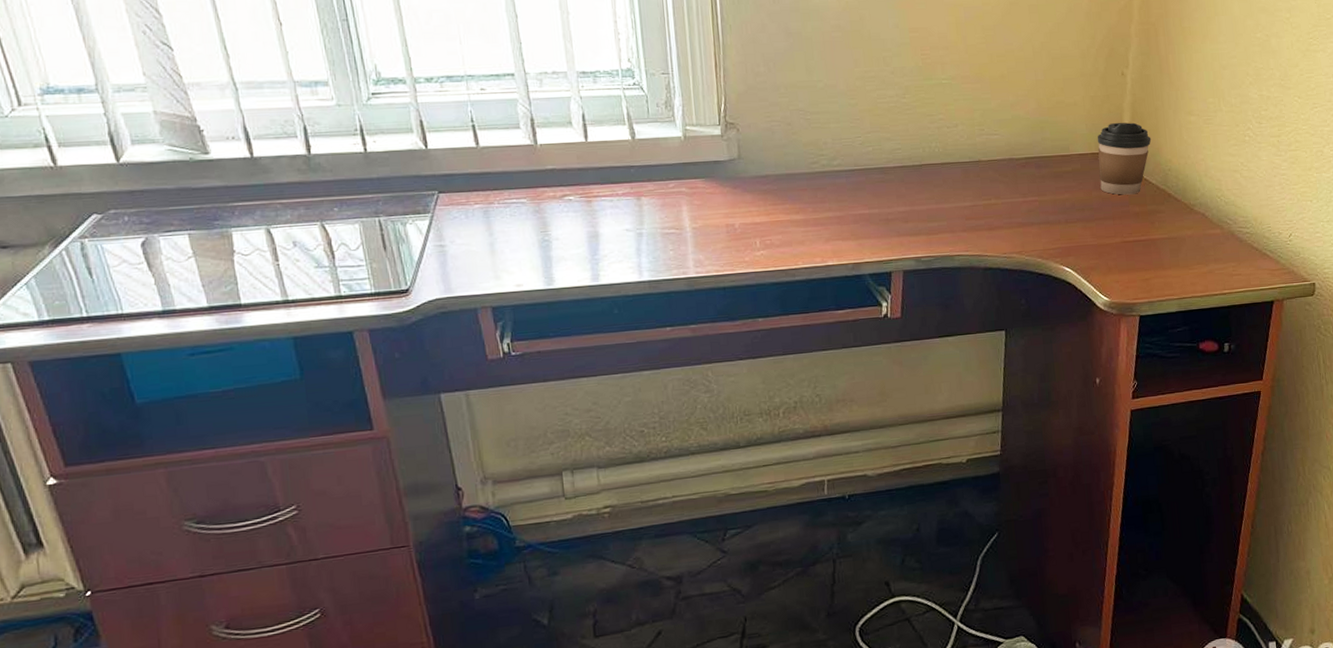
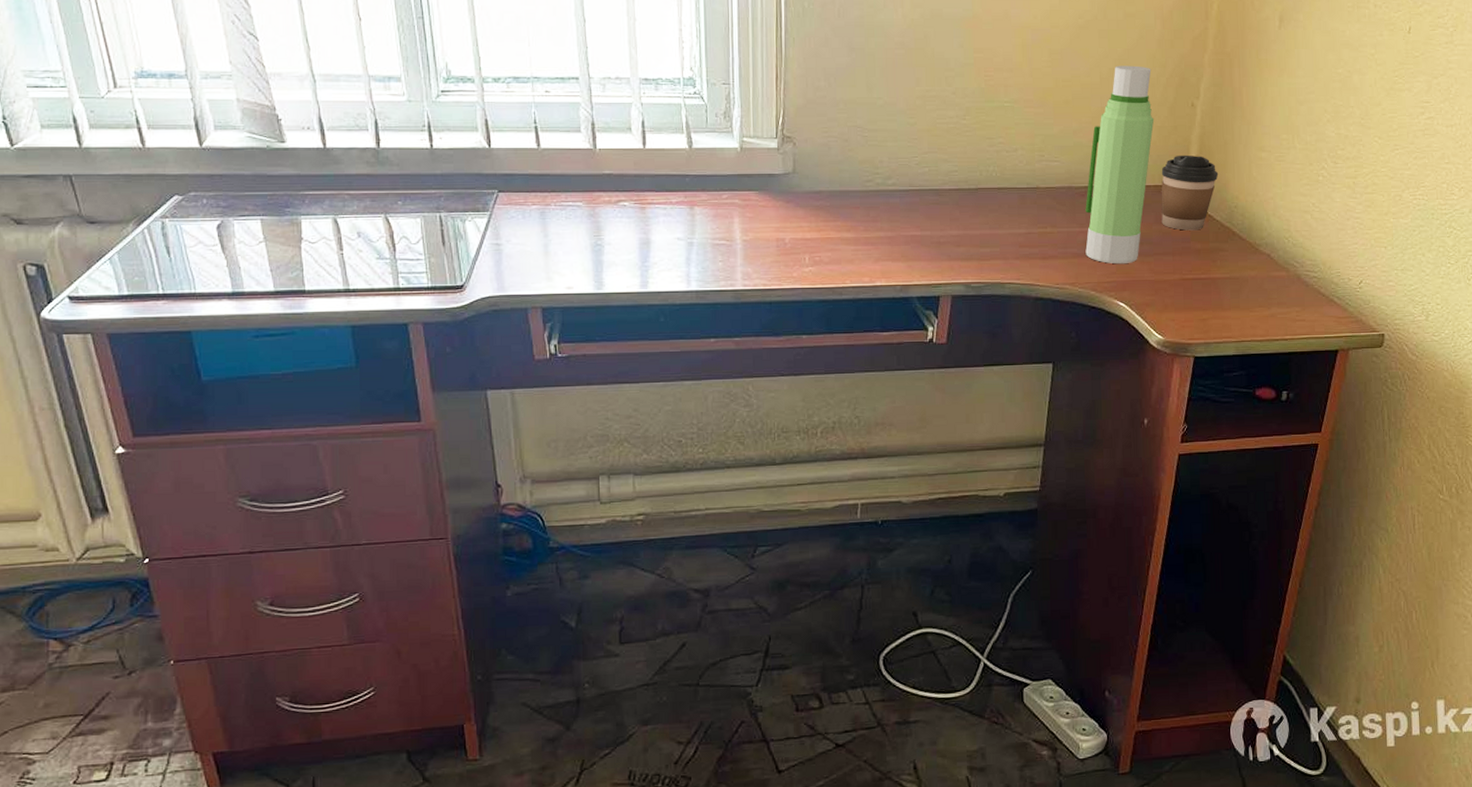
water bottle: none [1026,38,1088,231] -> present [1085,65,1155,265]

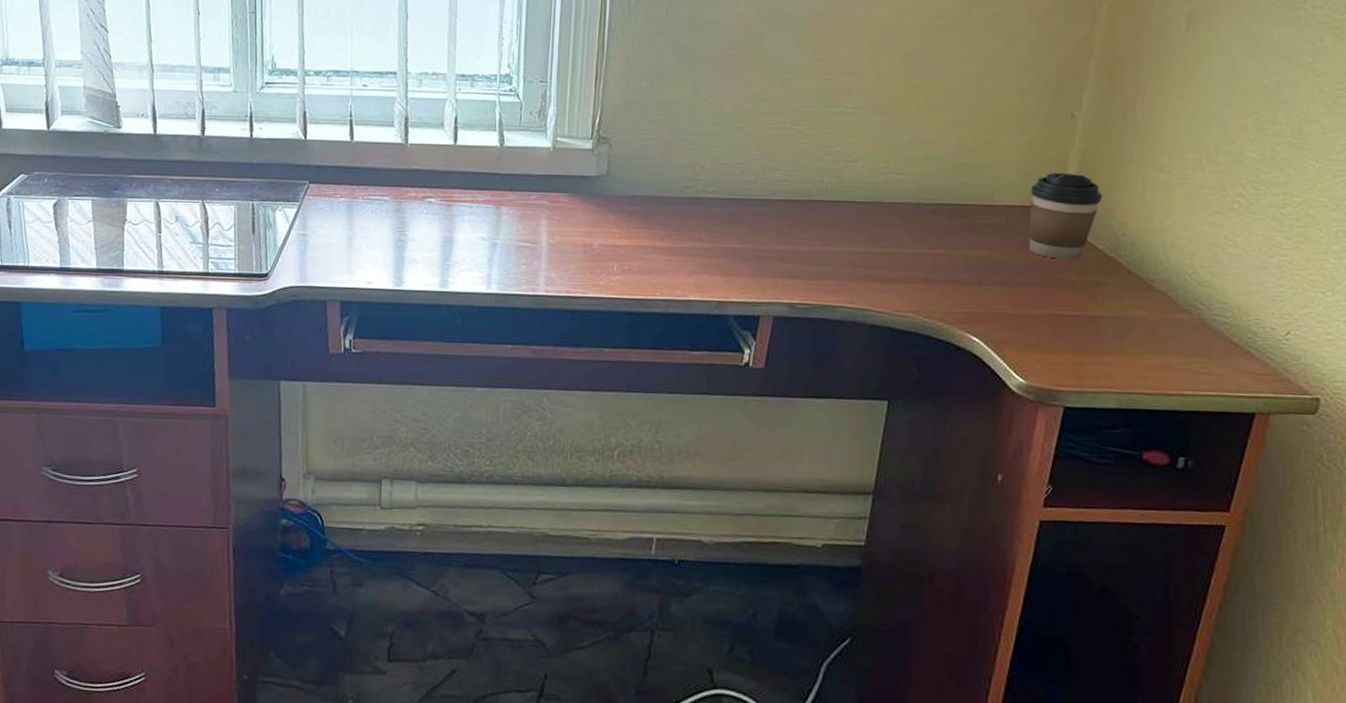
water bottle: present [1085,65,1155,265] -> none [934,70,1024,294]

